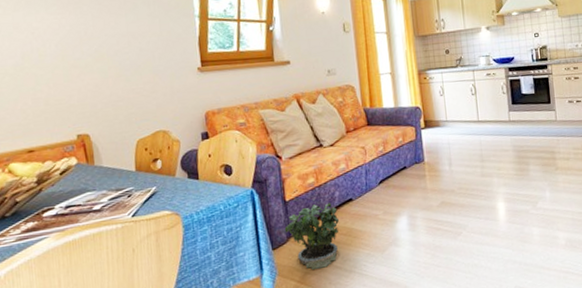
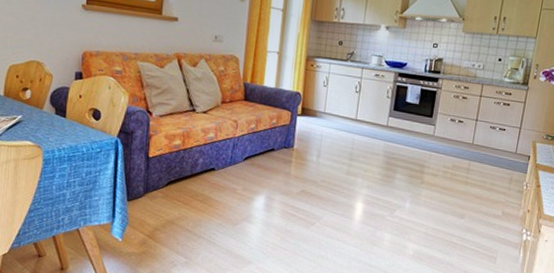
potted plant: present [284,198,339,270] -> none [142,160,198,228]

